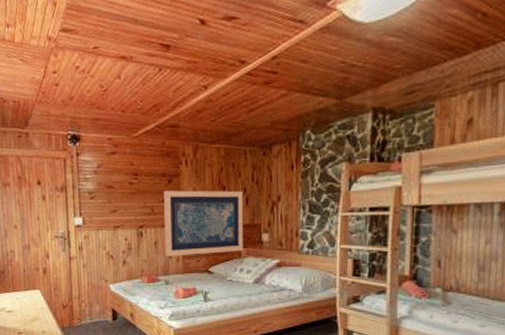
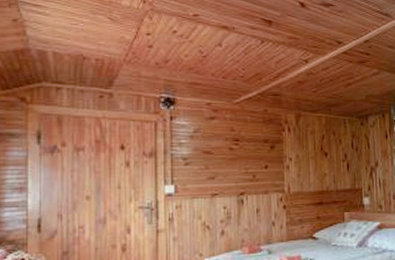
wall art: present [164,190,244,256] -> none [266,156,347,224]

